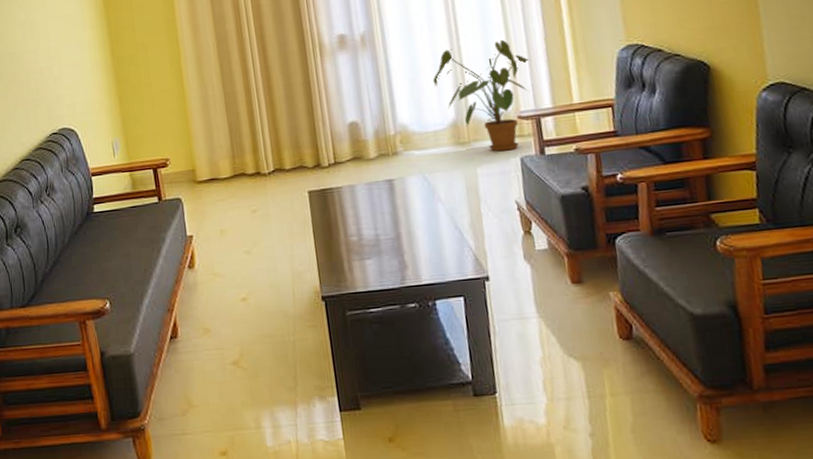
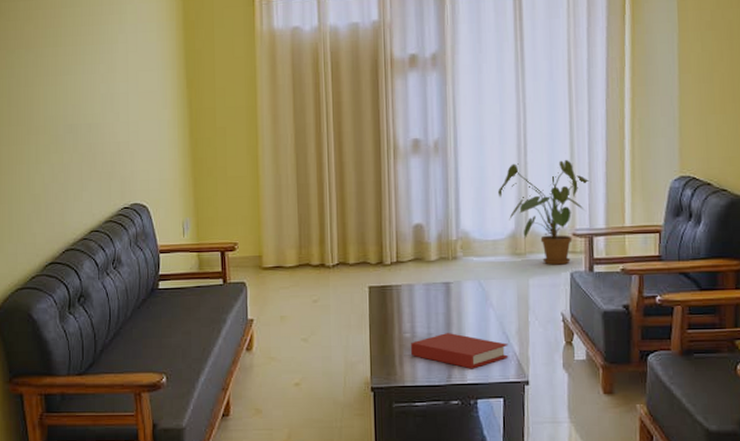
book: none [359,232,464,269] -> present [411,333,509,369]

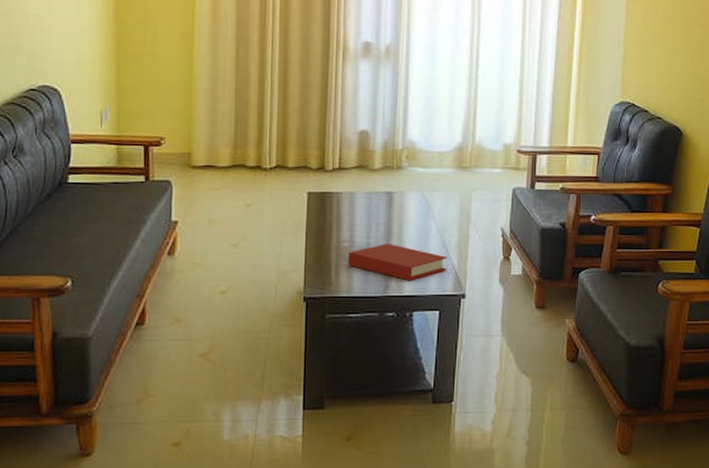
house plant: present [497,159,592,265] -> none [447,76,539,181]

